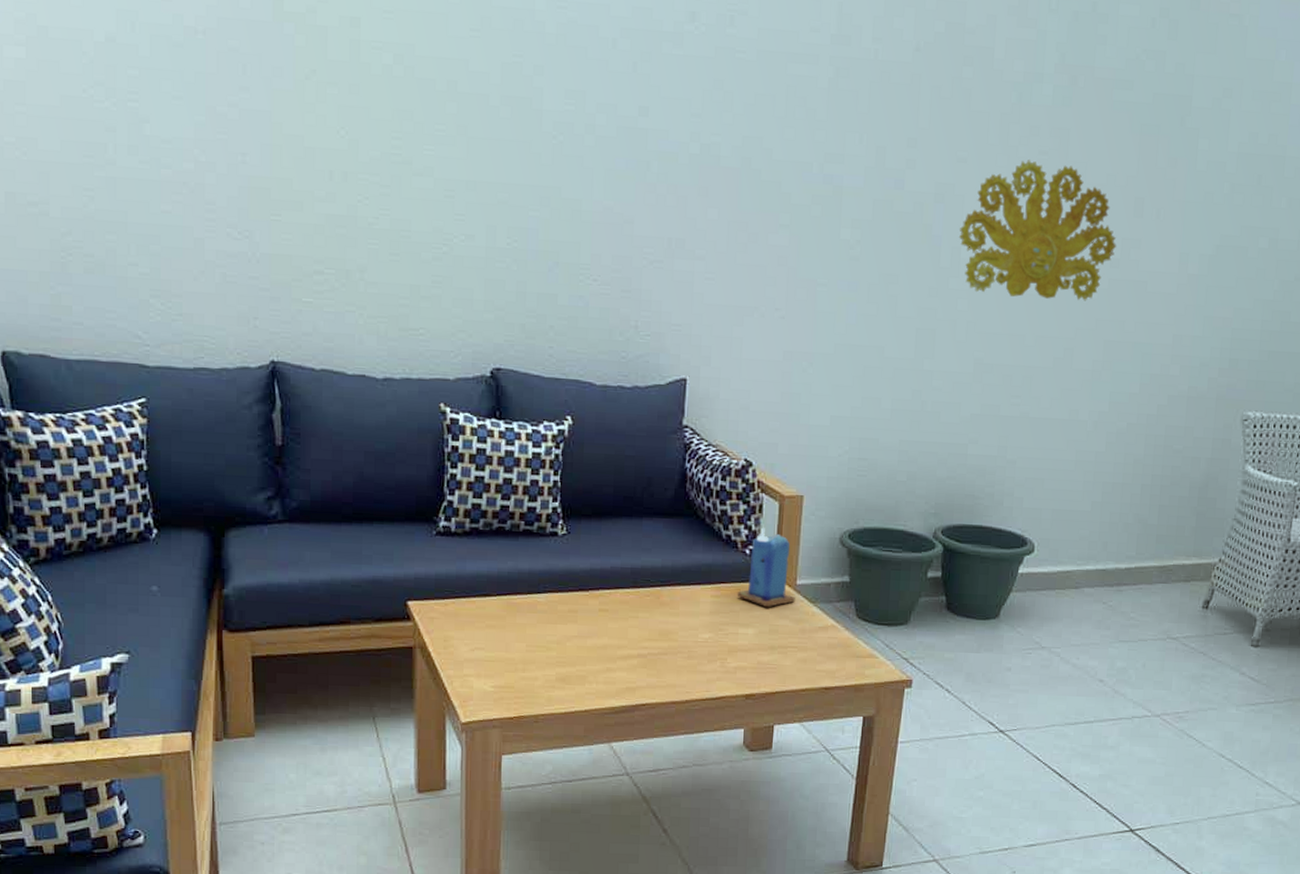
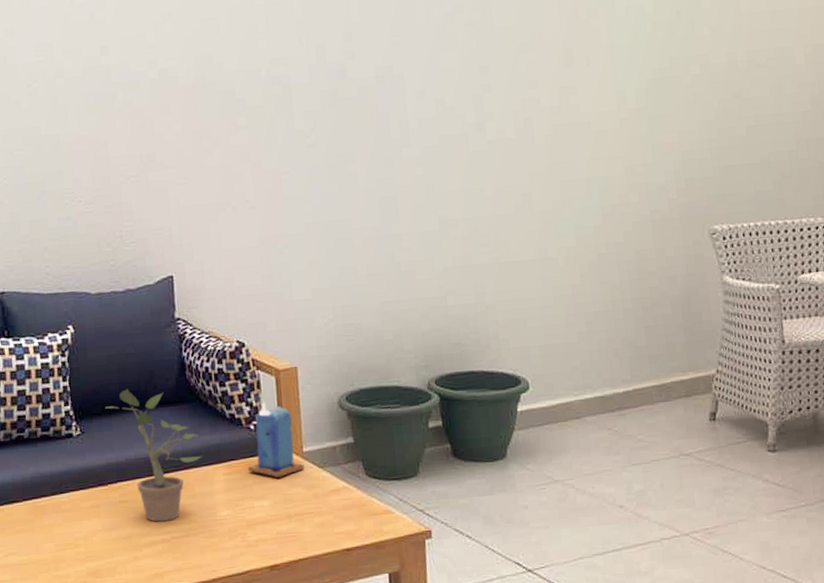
potted plant: none [596,493,692,636] -> present [105,389,203,522]
wall decoration: present [958,160,1117,301] -> none [404,32,554,157]

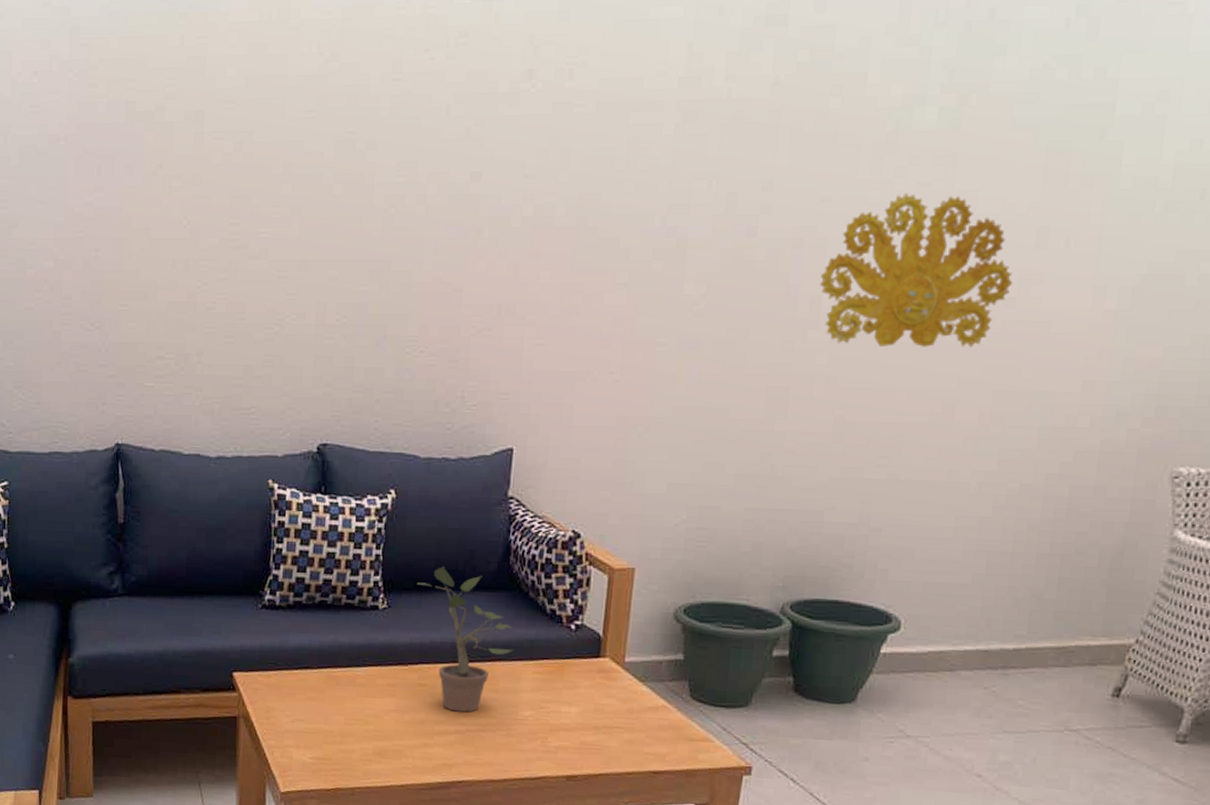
candle: present [247,402,304,479] -> none [560,602,623,686]
wall decoration: none [404,32,554,157] -> present [819,193,1013,348]

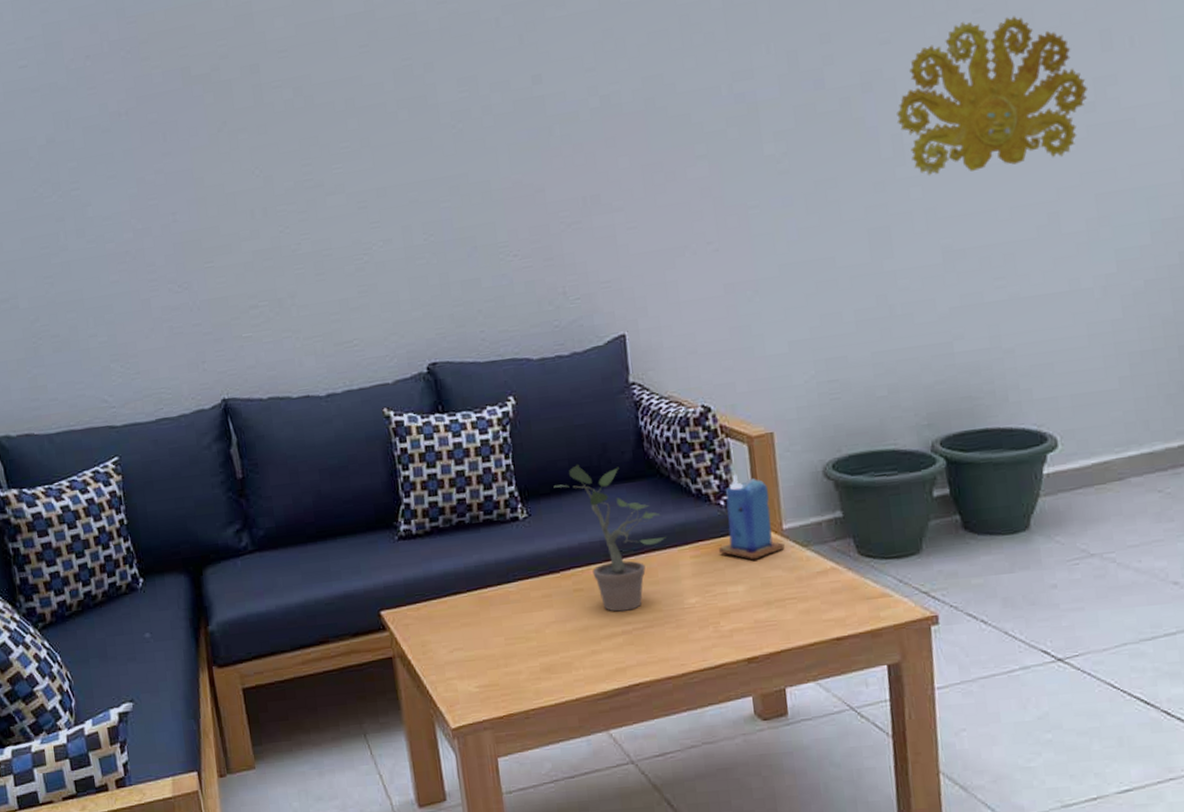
candle: none [560,602,623,686] -> present [718,474,785,560]

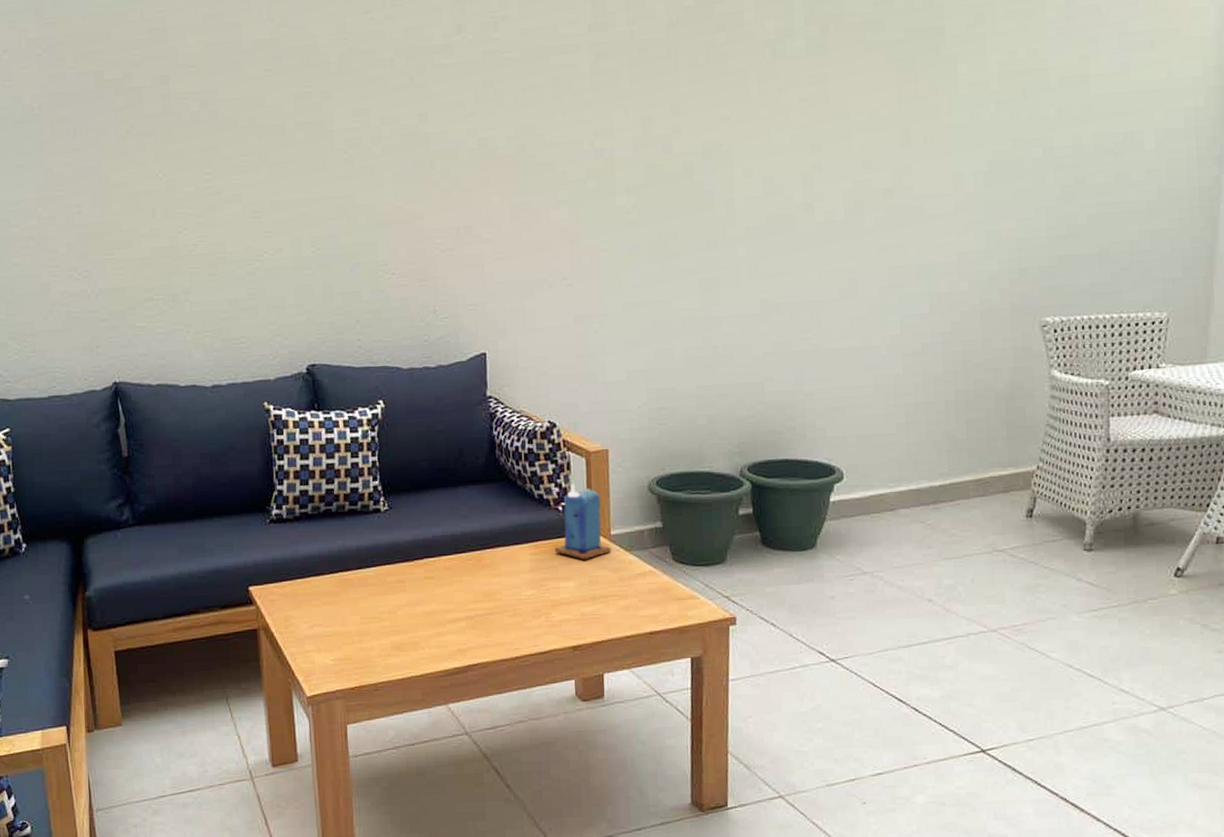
potted plant: present [553,465,666,612] -> none [413,466,510,599]
wall decoration: present [896,16,1088,176] -> none [730,108,888,238]

